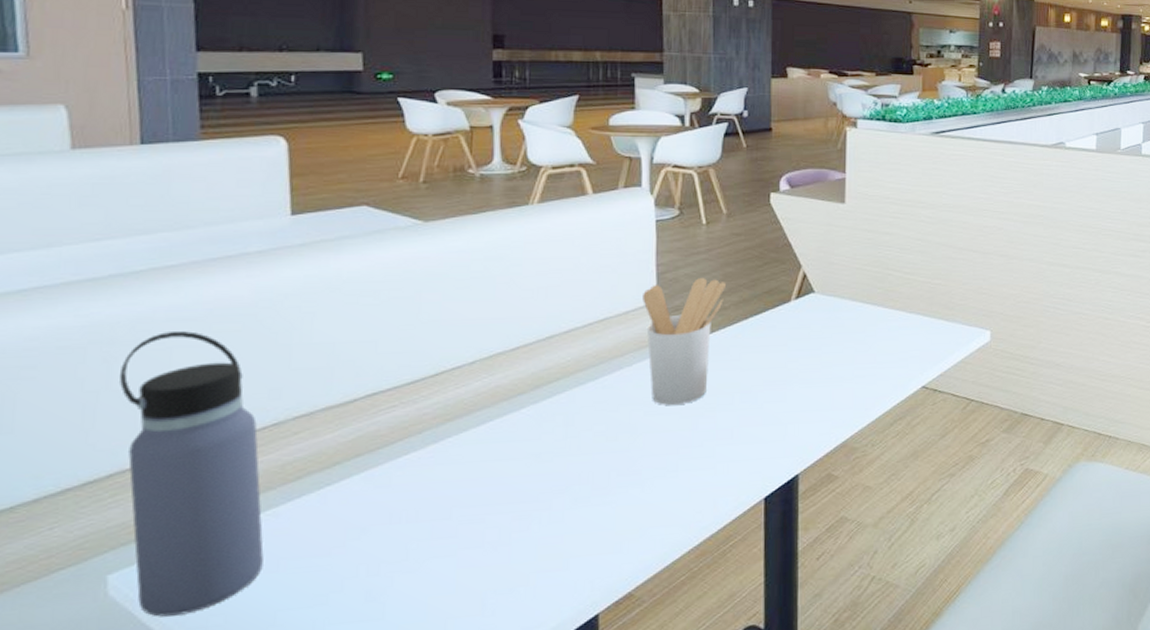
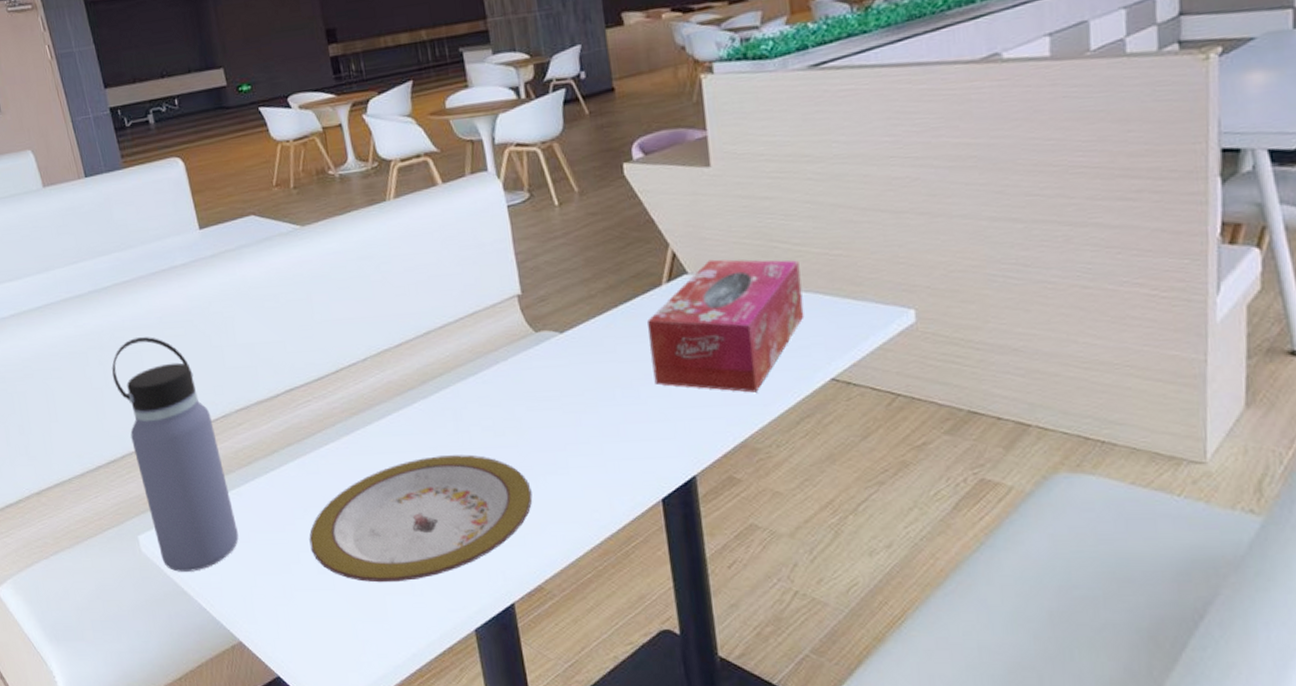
plate: none [360,461,636,607] -> present [309,454,533,583]
utensil holder: present [643,278,726,406] -> none [506,264,589,401]
tissue box: none [772,281,907,398] -> present [648,259,804,393]

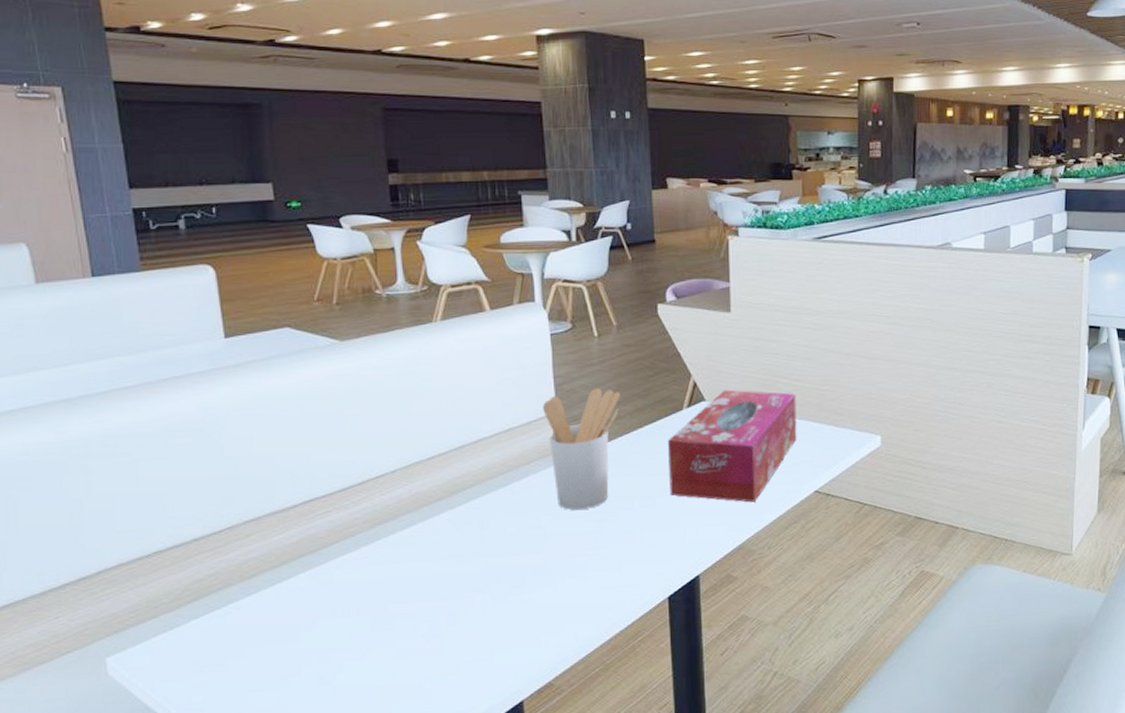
water bottle: present [112,337,239,572] -> none [96,445,231,695]
plate: present [309,454,533,583] -> none [313,561,550,691]
utensil holder: none [506,264,589,401] -> present [543,389,620,511]

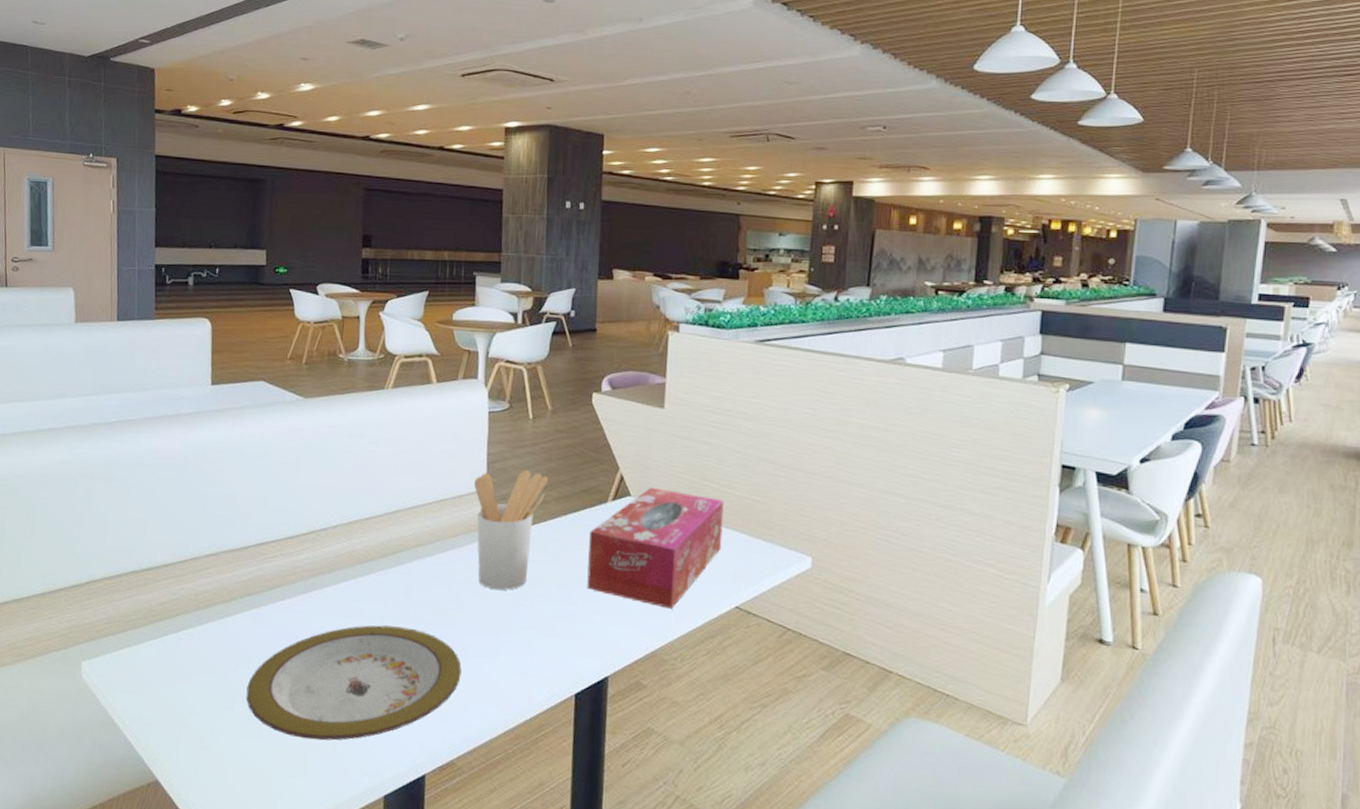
plate: none [313,561,550,691] -> present [246,625,462,741]

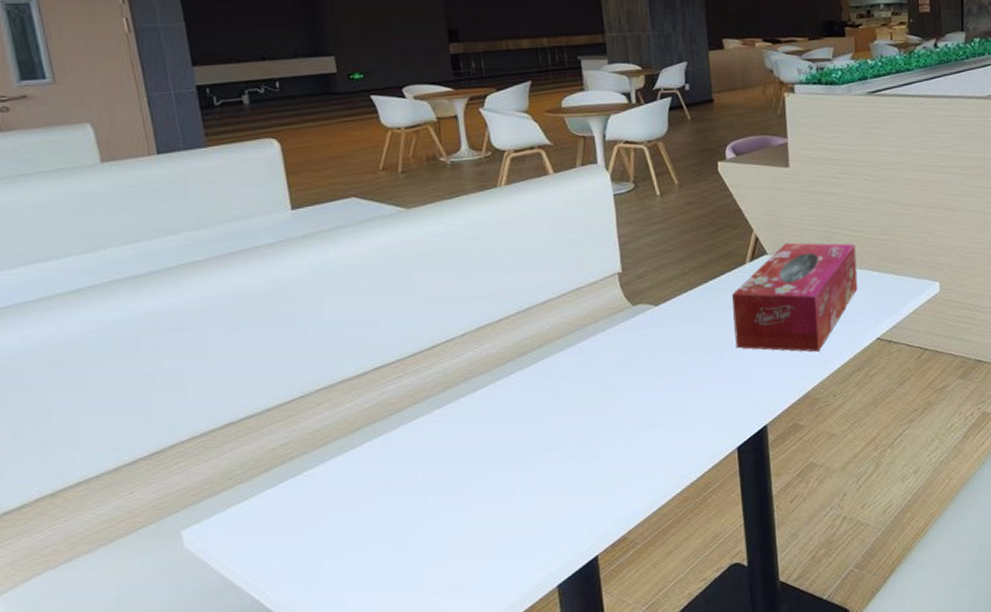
plate: present [246,625,462,741] -> none [388,419,621,552]
utensil holder: present [474,470,548,591] -> none [608,246,684,366]

